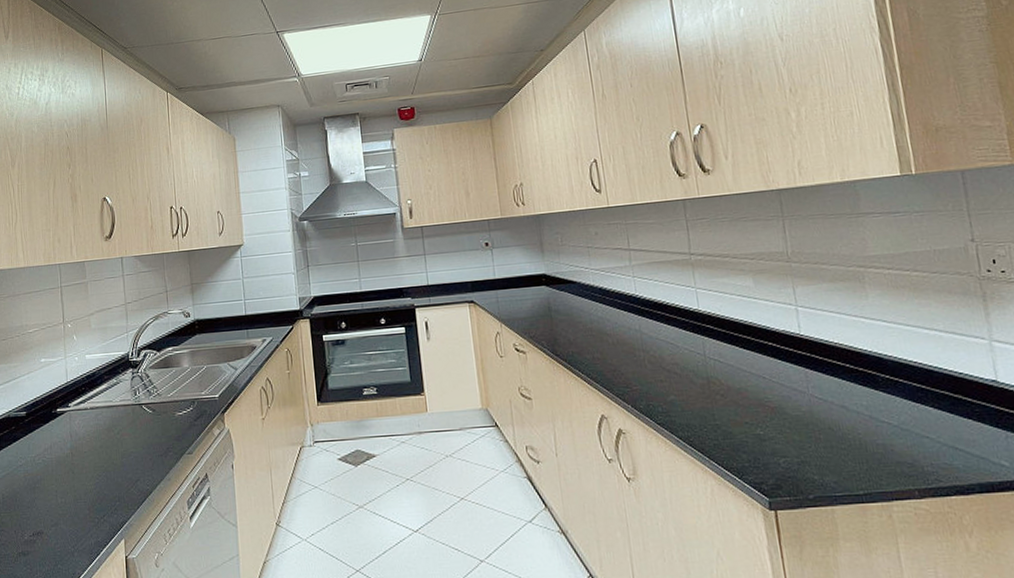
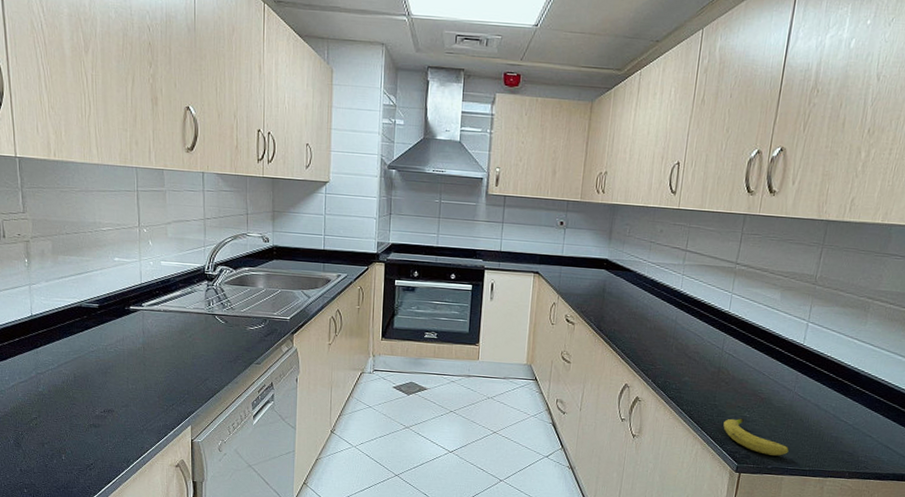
fruit: none [734,437,829,481] -> present [723,418,789,456]

